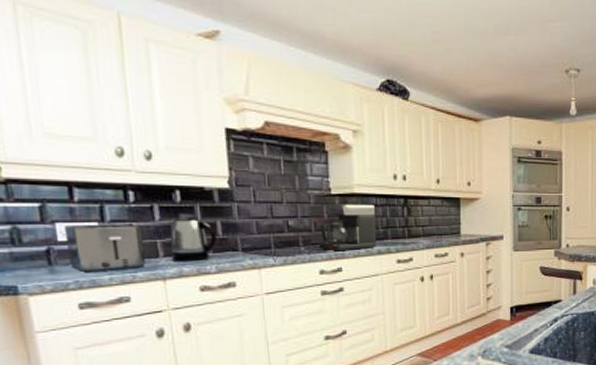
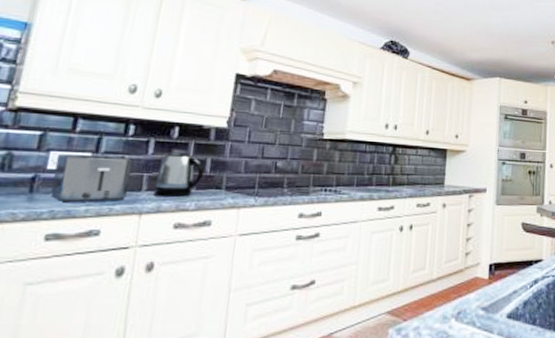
coffee maker: present [319,204,377,252] -> none [302,147,365,196]

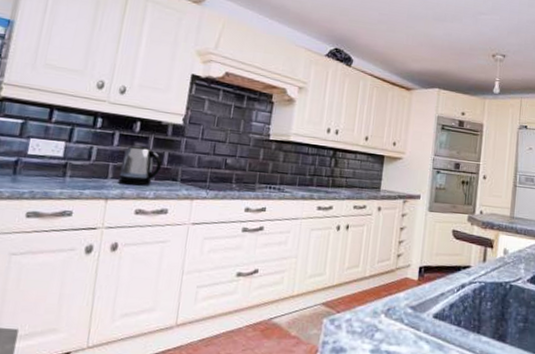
toaster: present [50,153,133,203] -> none [30,141,100,187]

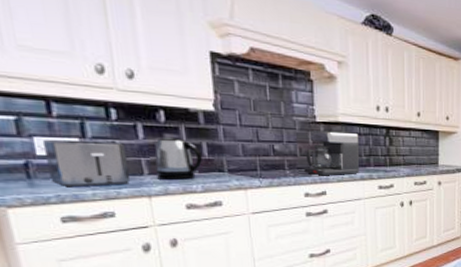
toaster: none [30,141,100,187] -> present [42,139,131,188]
coffee maker: none [249,147,307,193] -> present [304,130,360,176]

